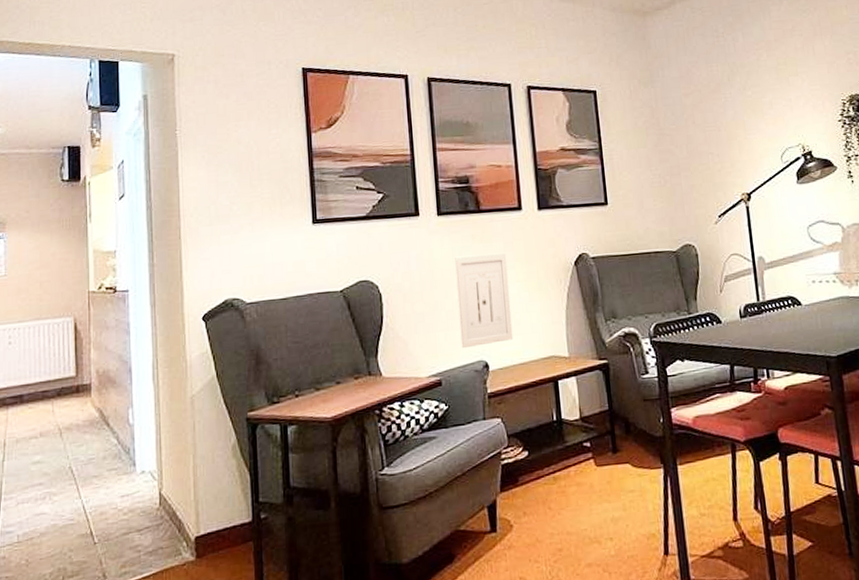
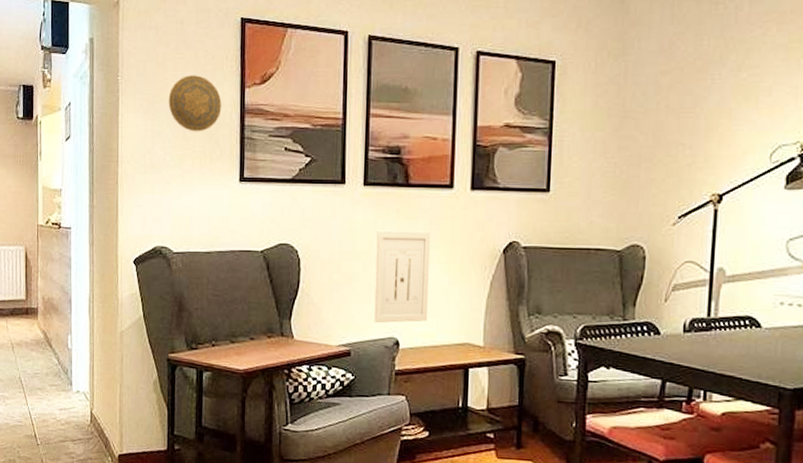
decorative plate: none [231,124,289,179] -> present [168,75,222,132]

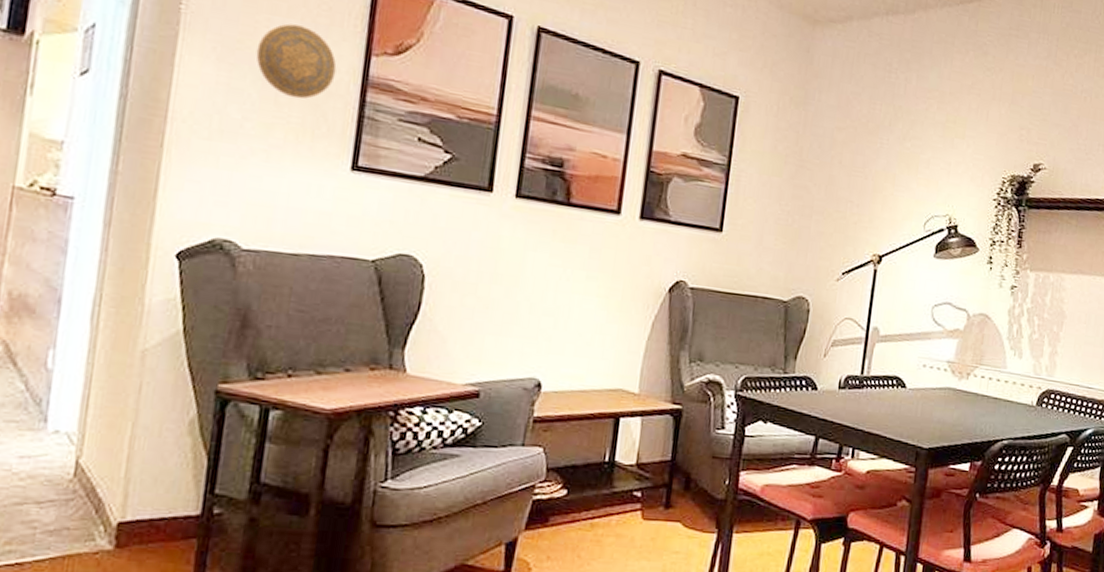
wall art: present [374,230,431,324] -> none [512,251,591,362]

